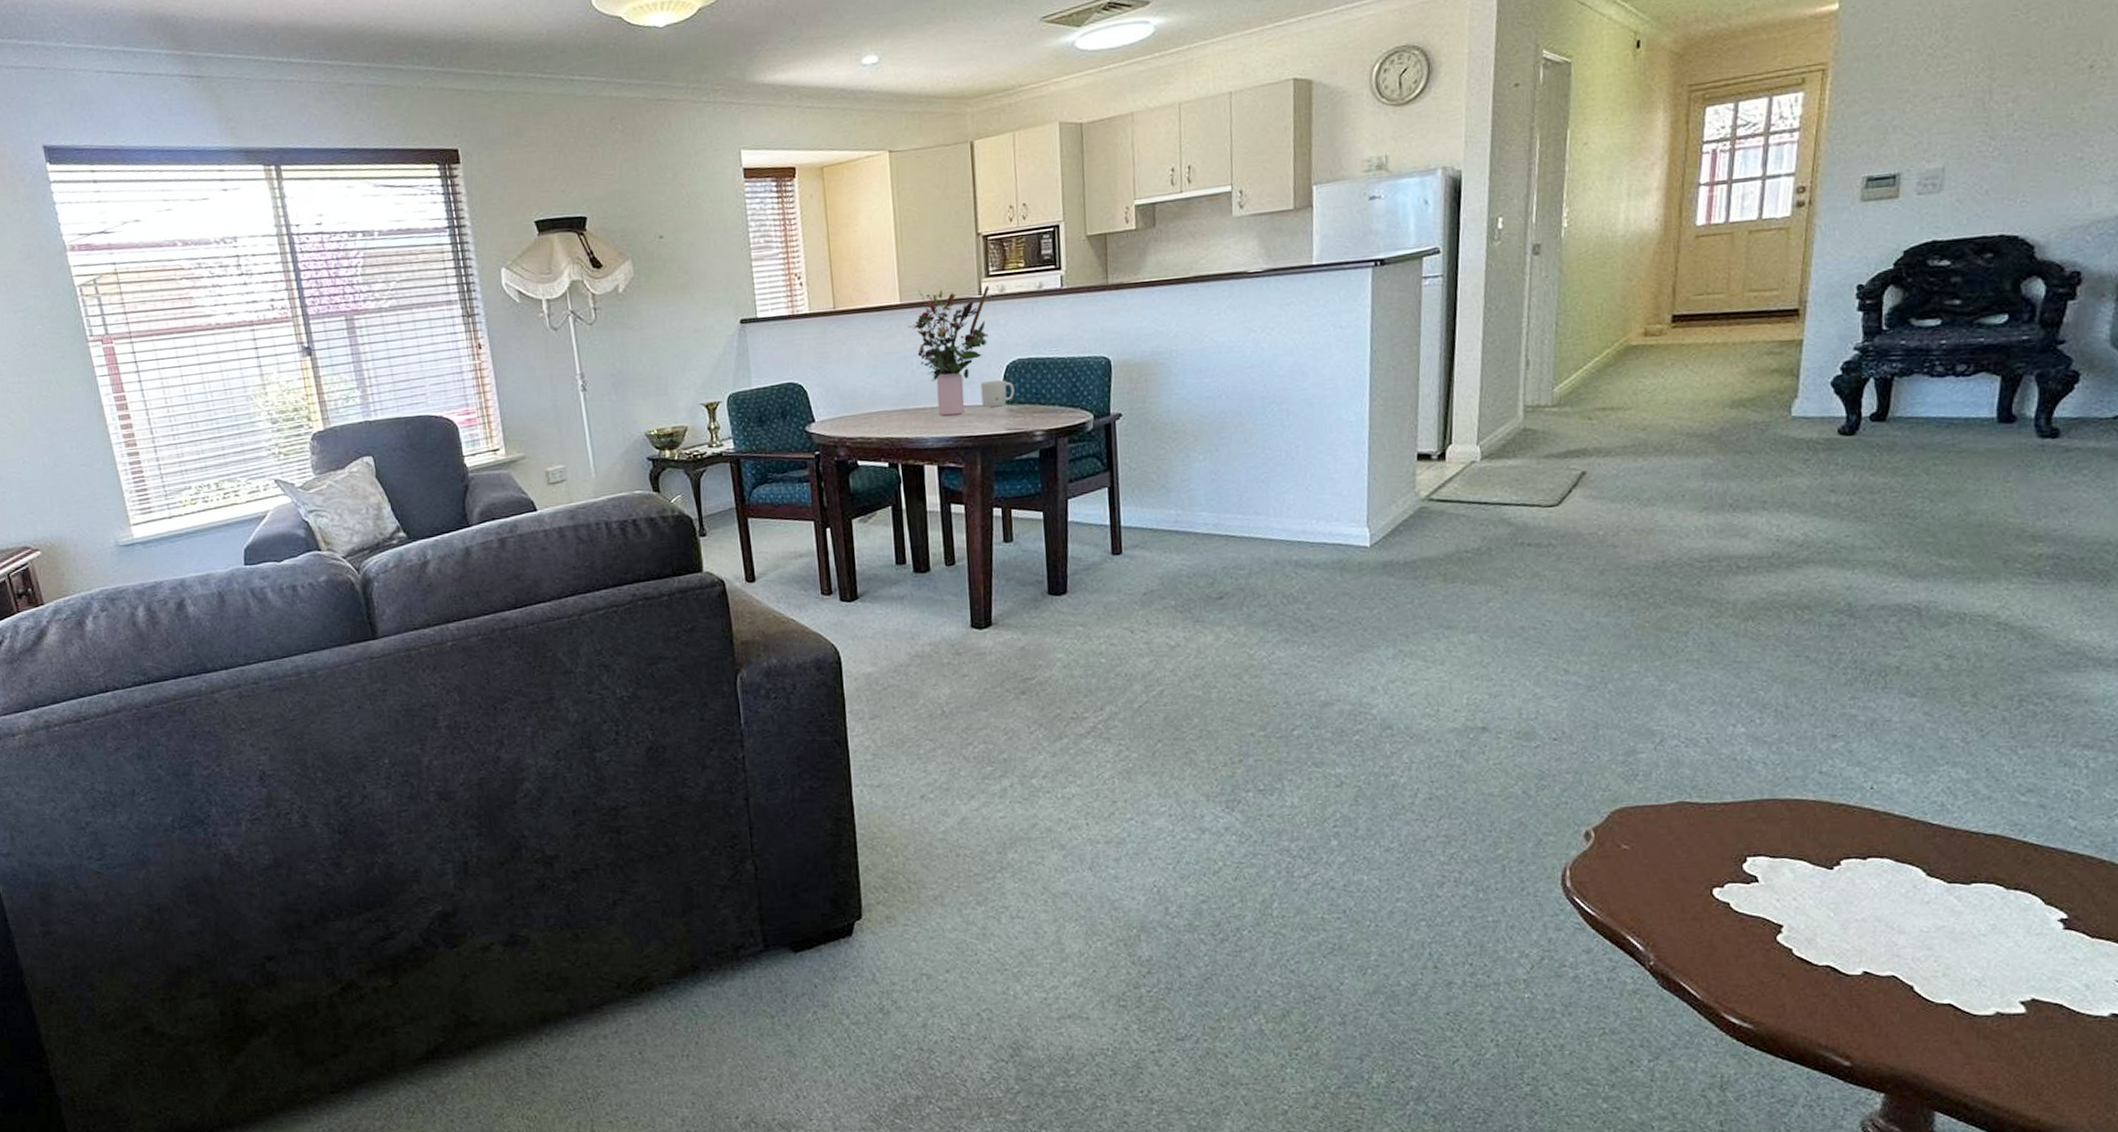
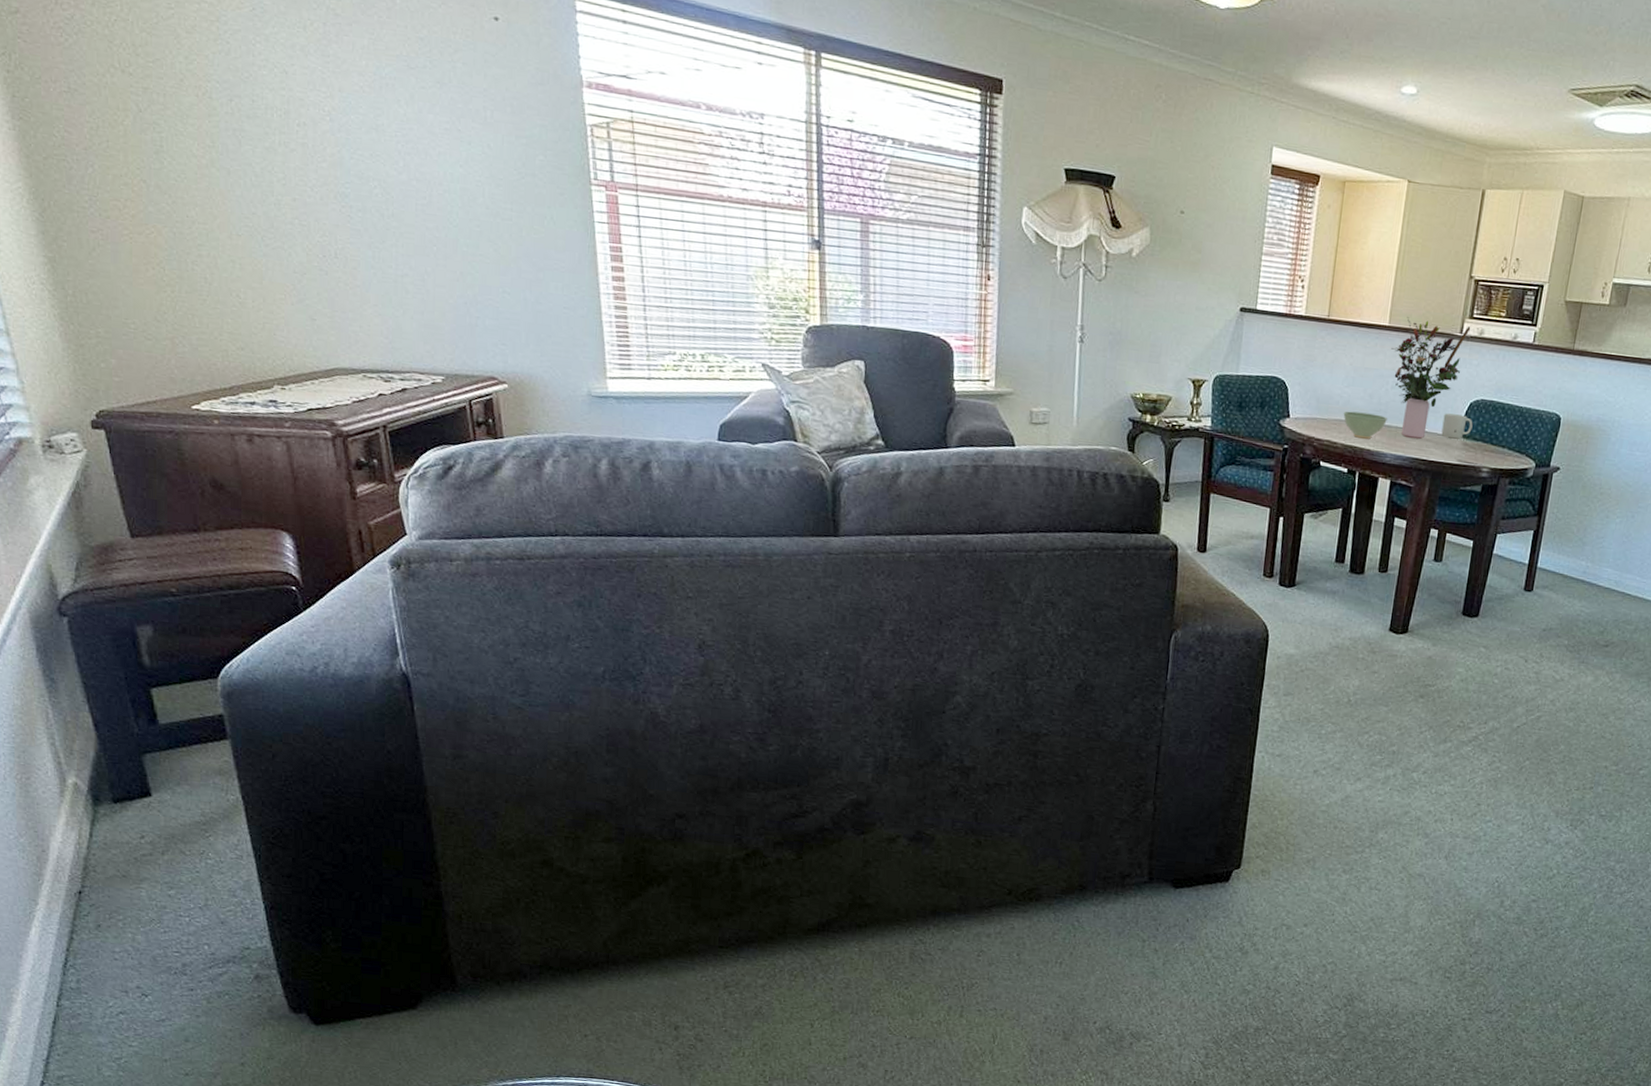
bowl: none [871,398,920,428] -> present [1343,411,1387,439]

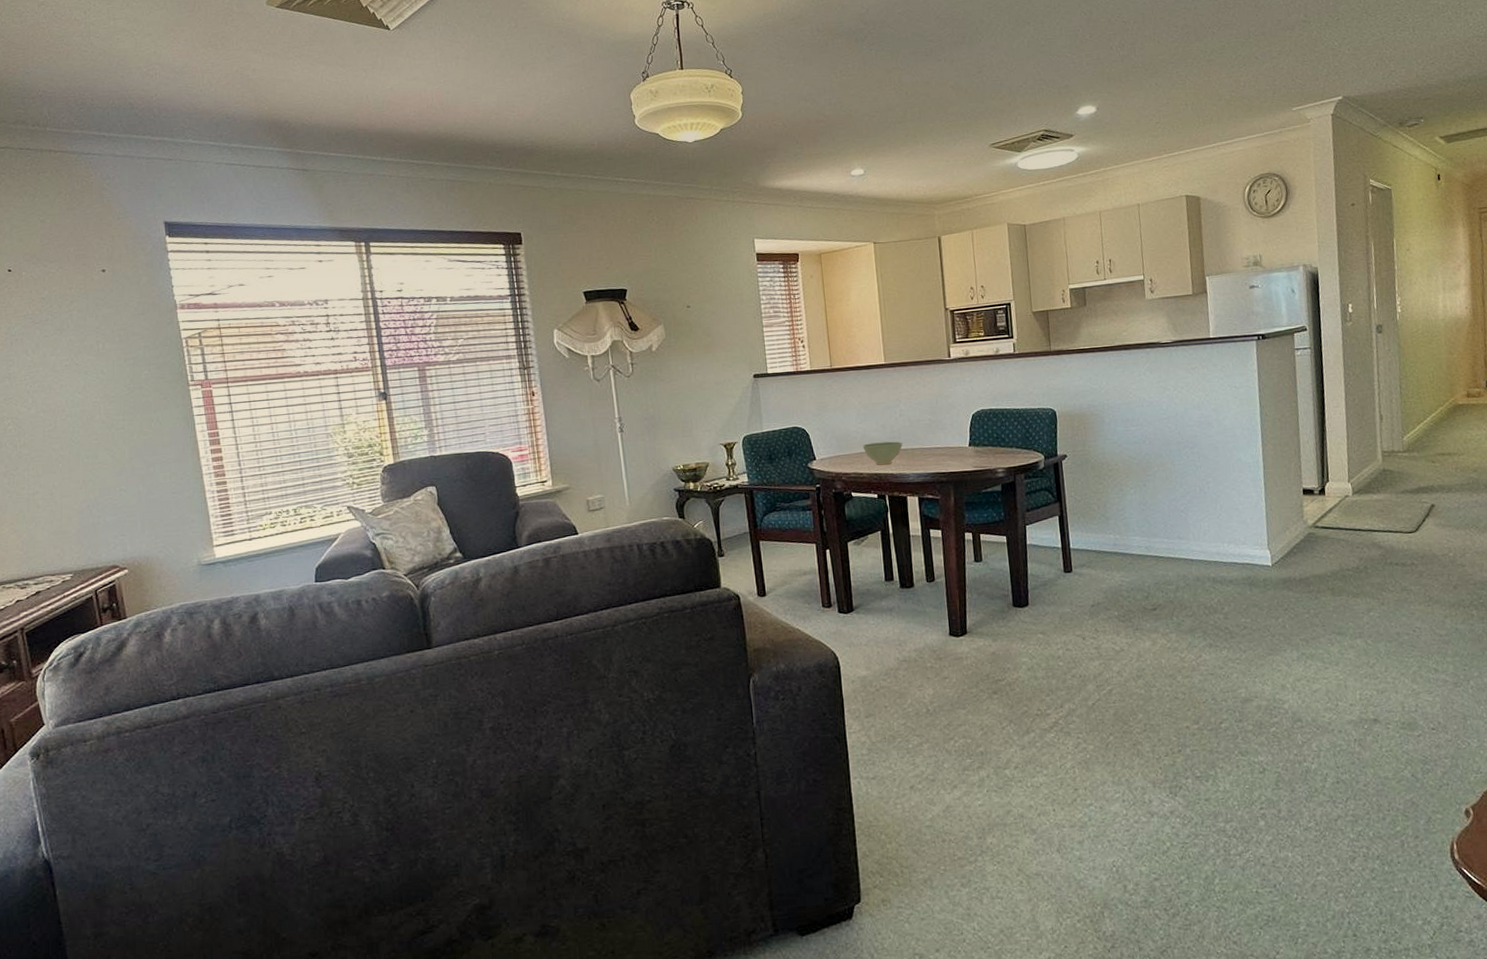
bouquet: present [1391,317,1471,440] -> none [892,350,957,457]
mug: present [1441,413,1473,440] -> none [951,426,980,450]

